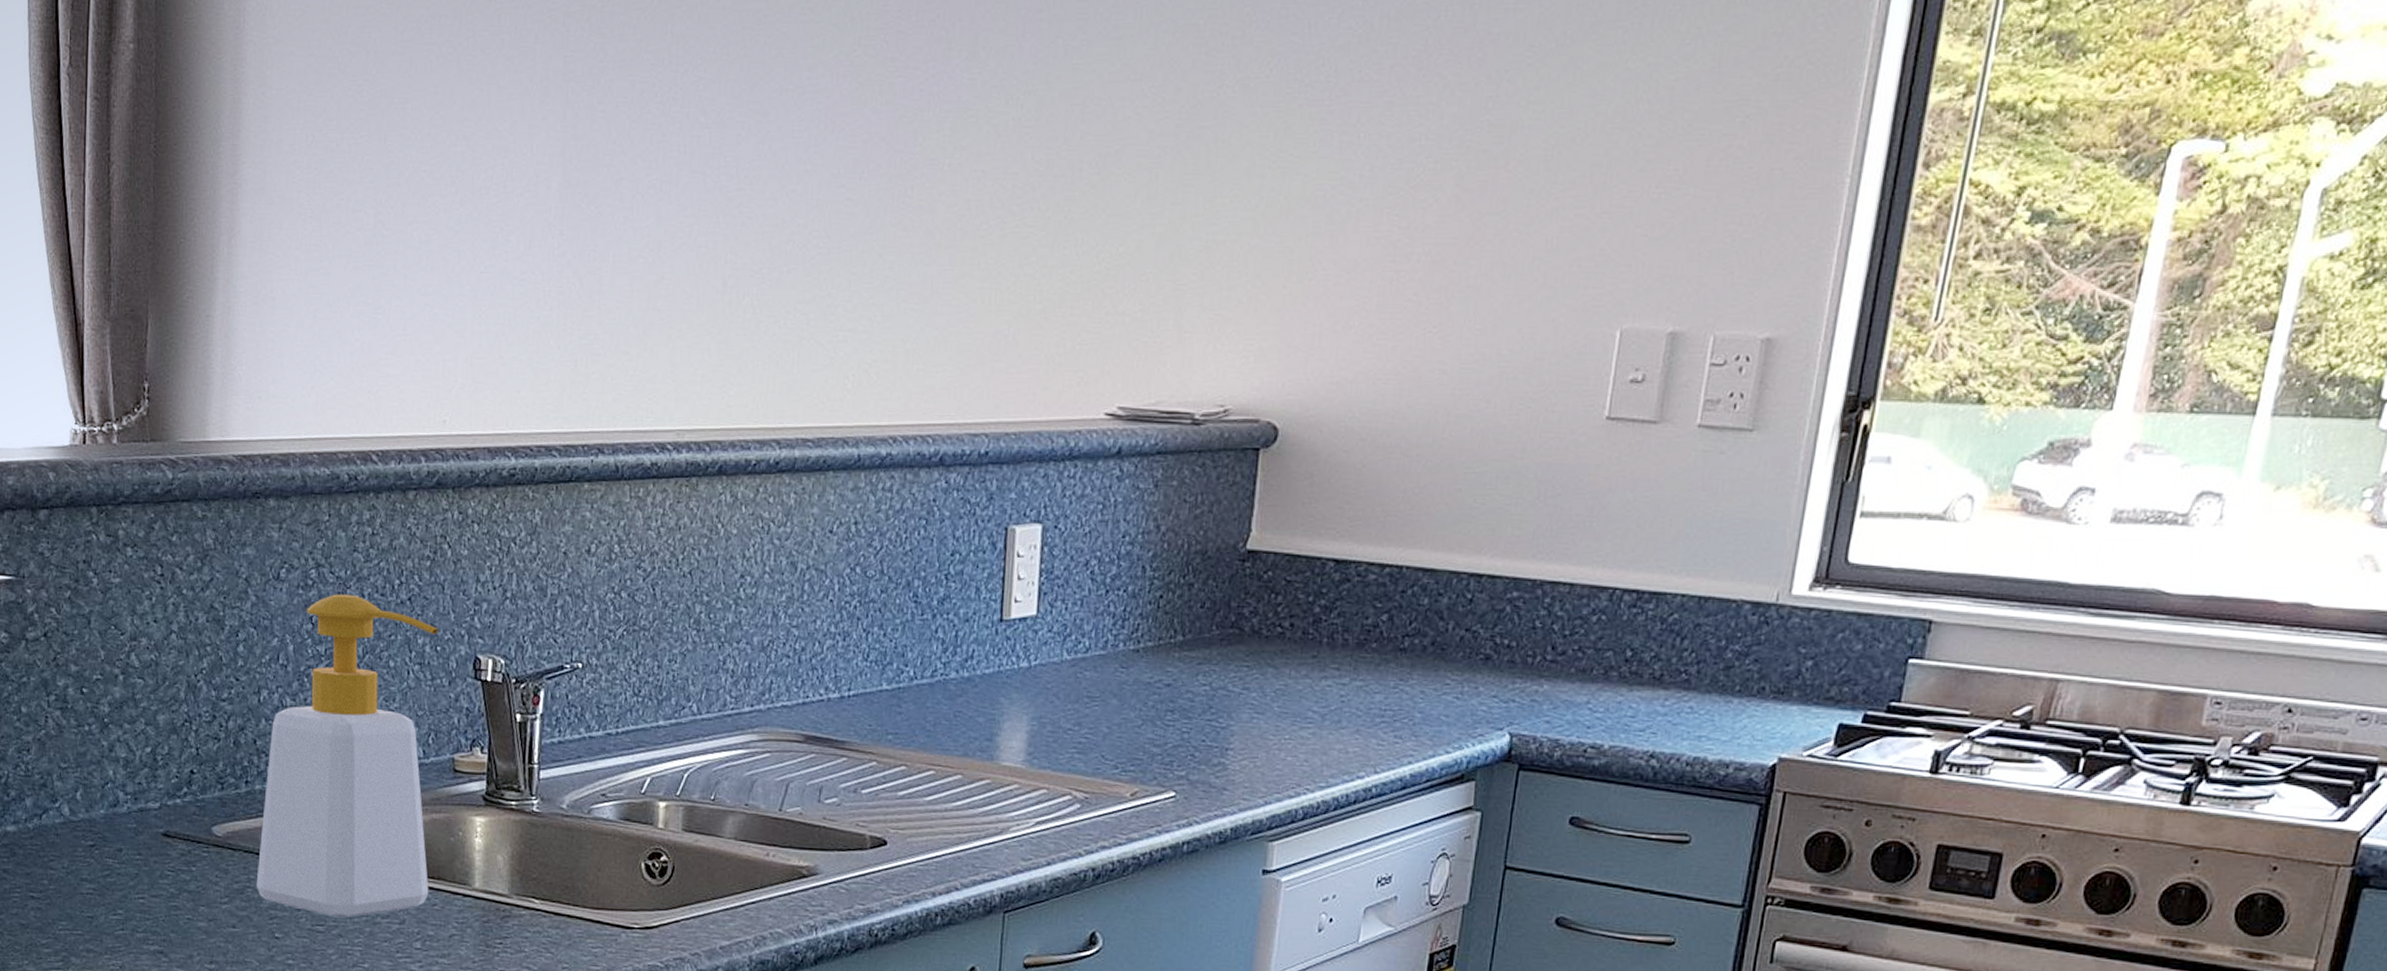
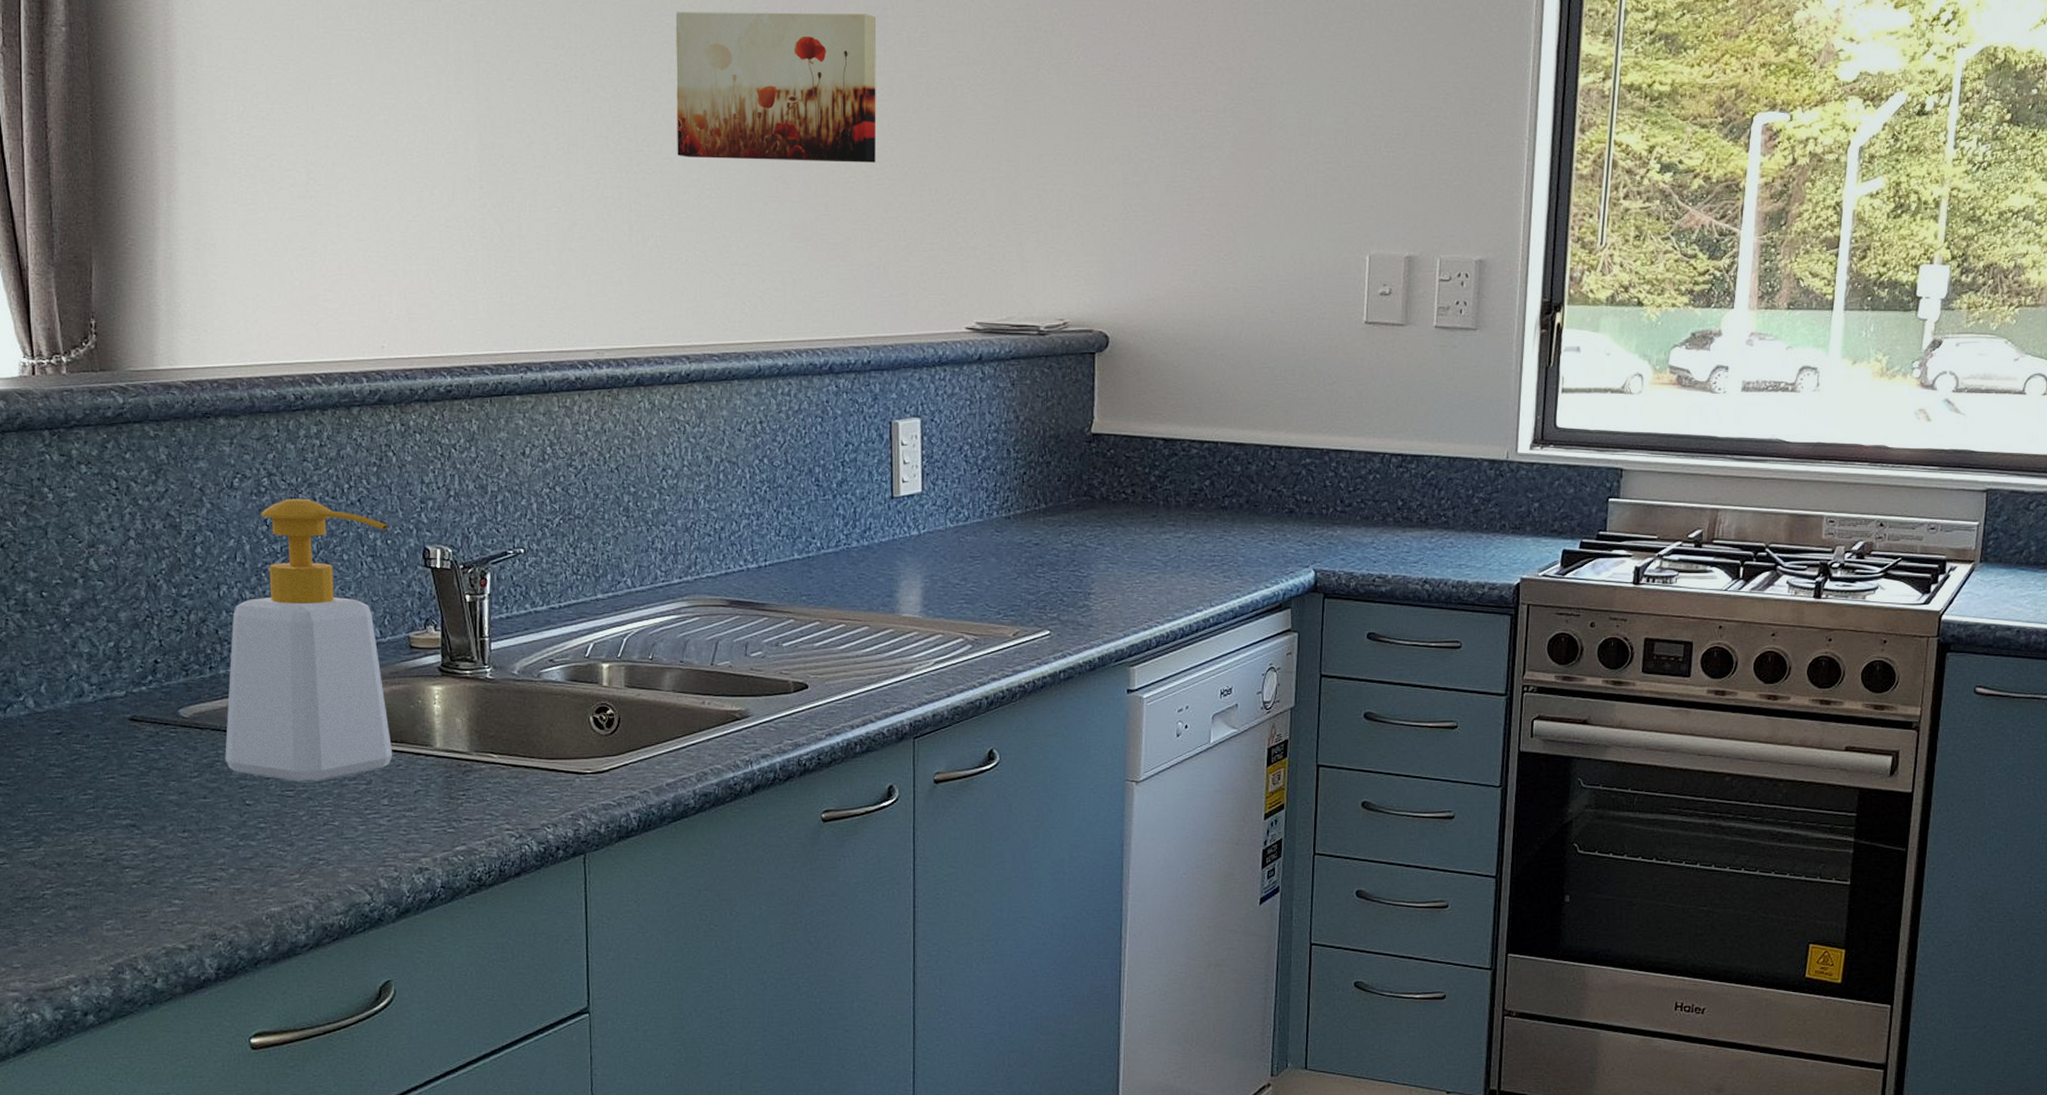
wall art: none [783,16,1029,205] -> present [675,12,877,163]

